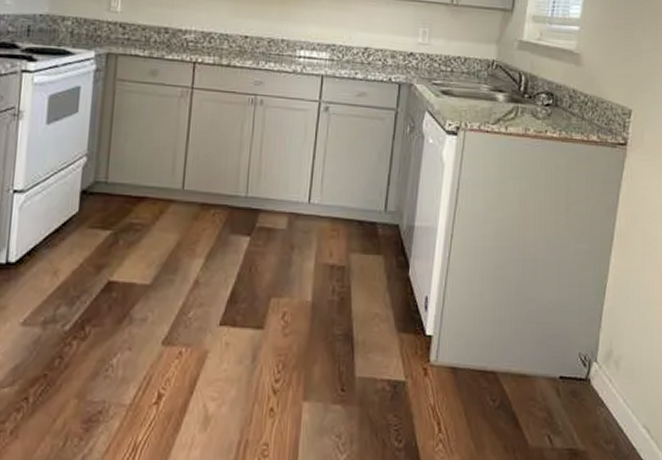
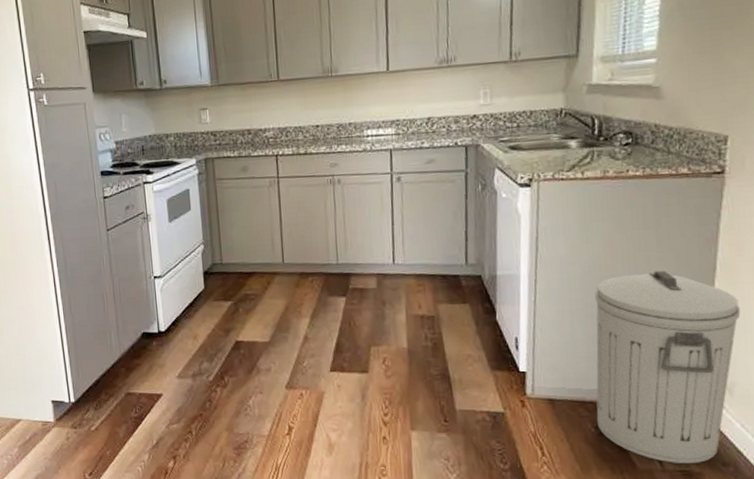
trash can: none [495,236,631,441] -> present [595,271,741,463]

